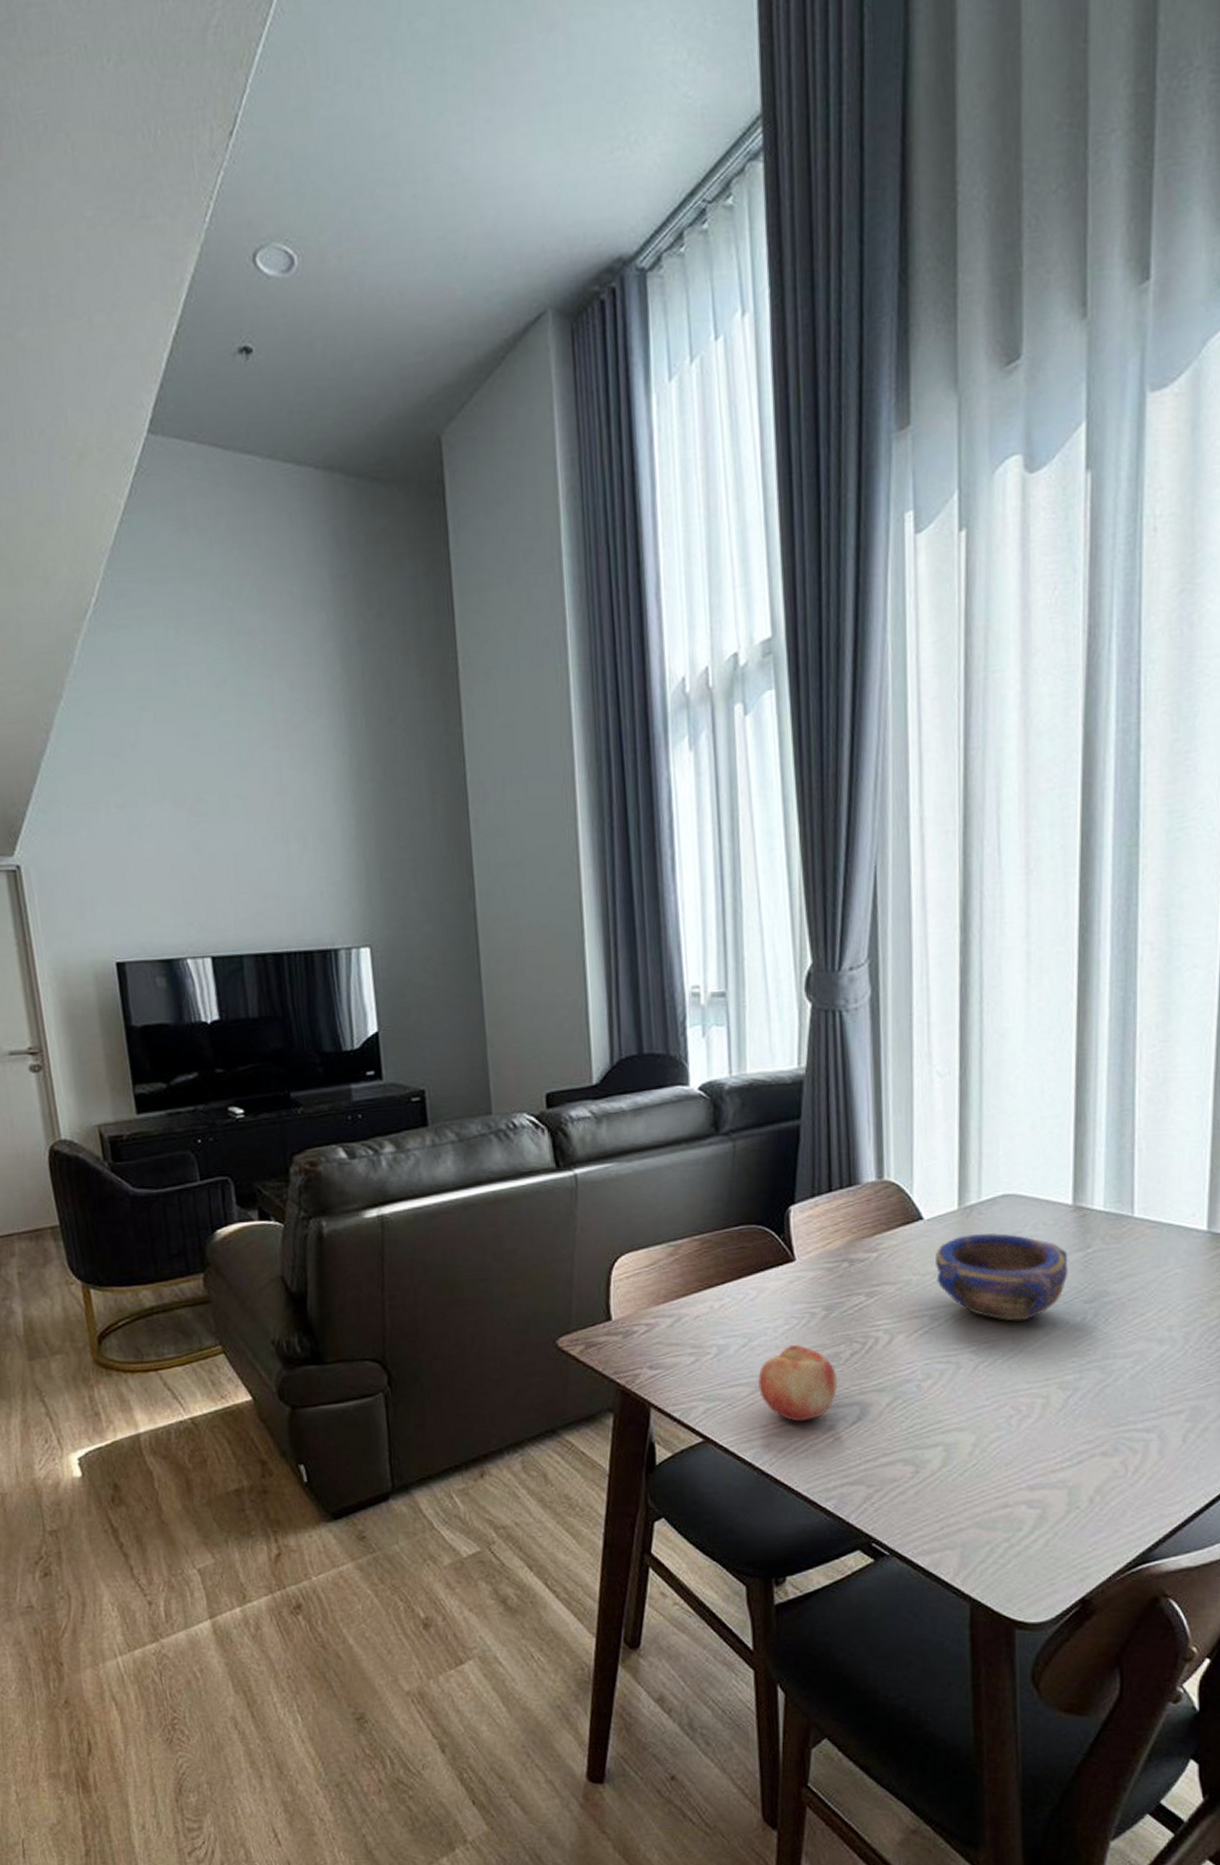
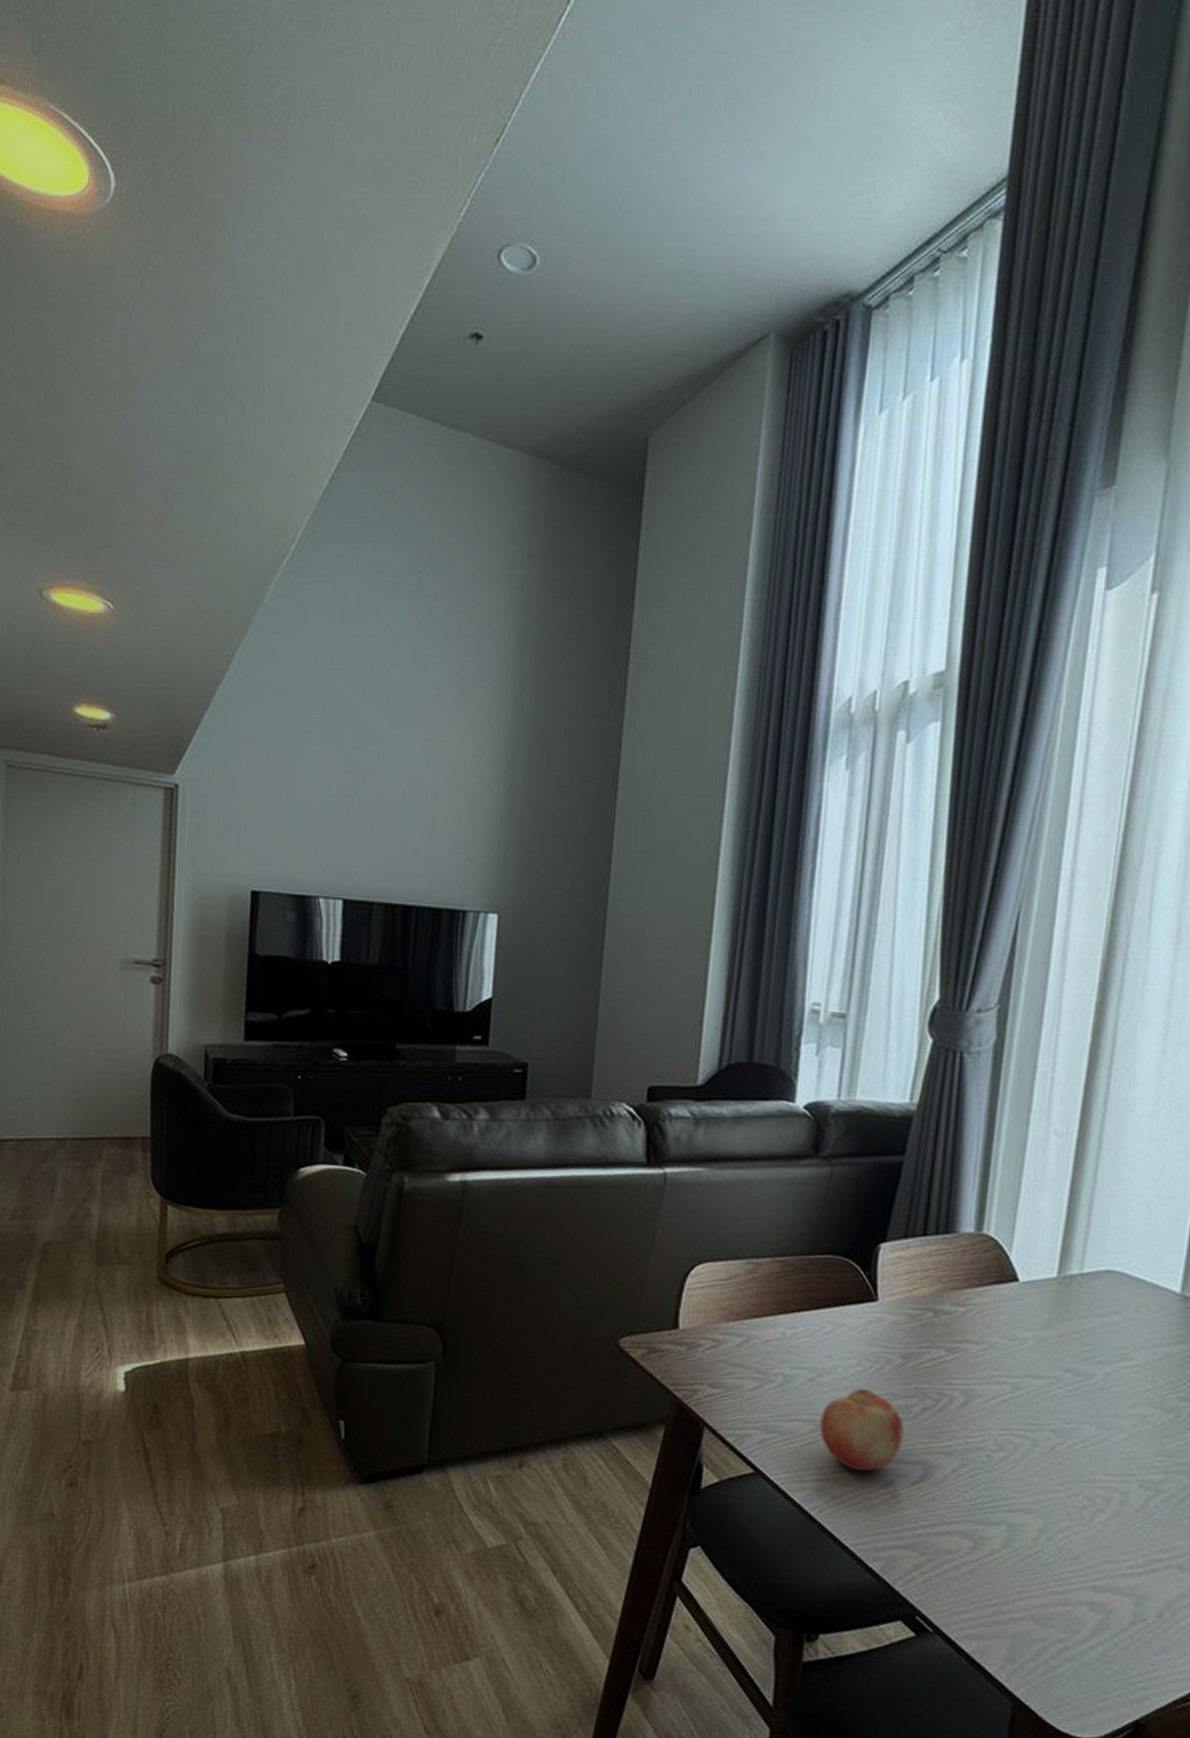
bowl: present [934,1232,1069,1322] -> none [1024,1305,1169,1408]

